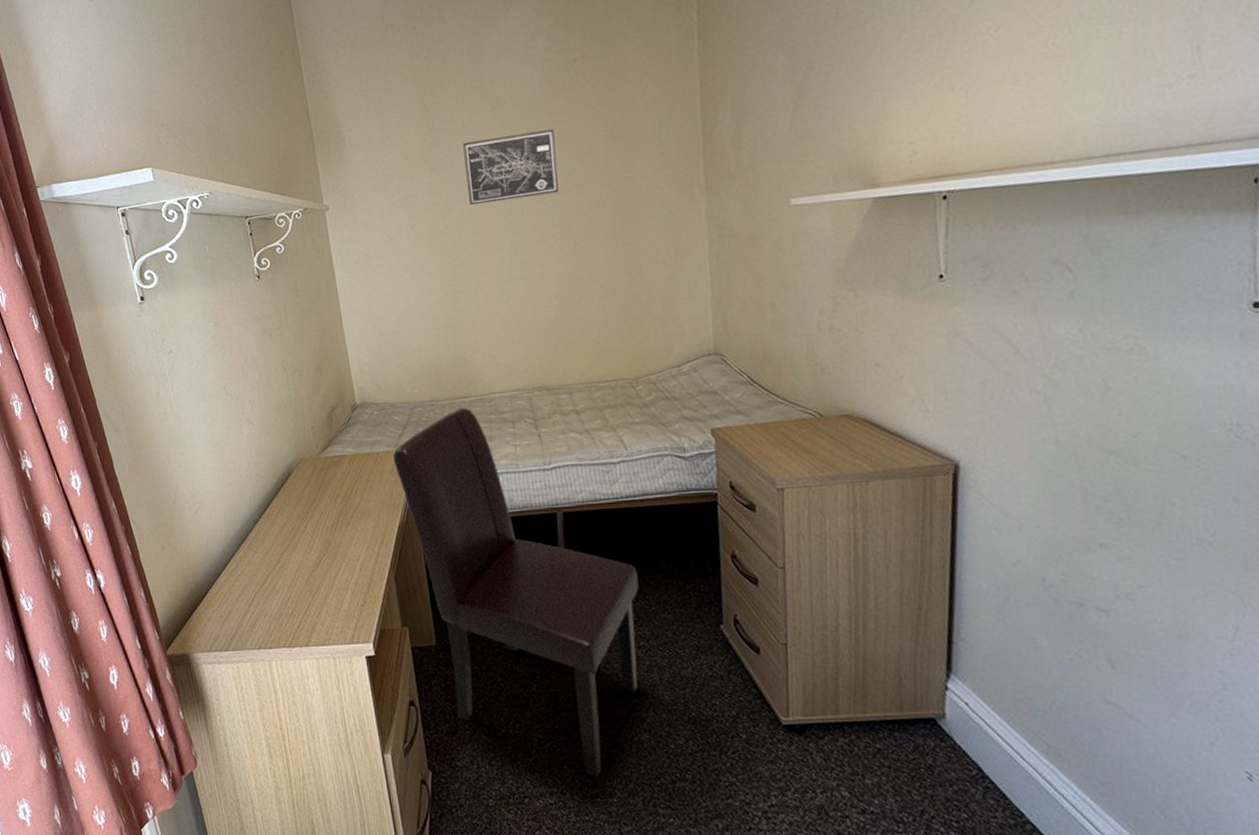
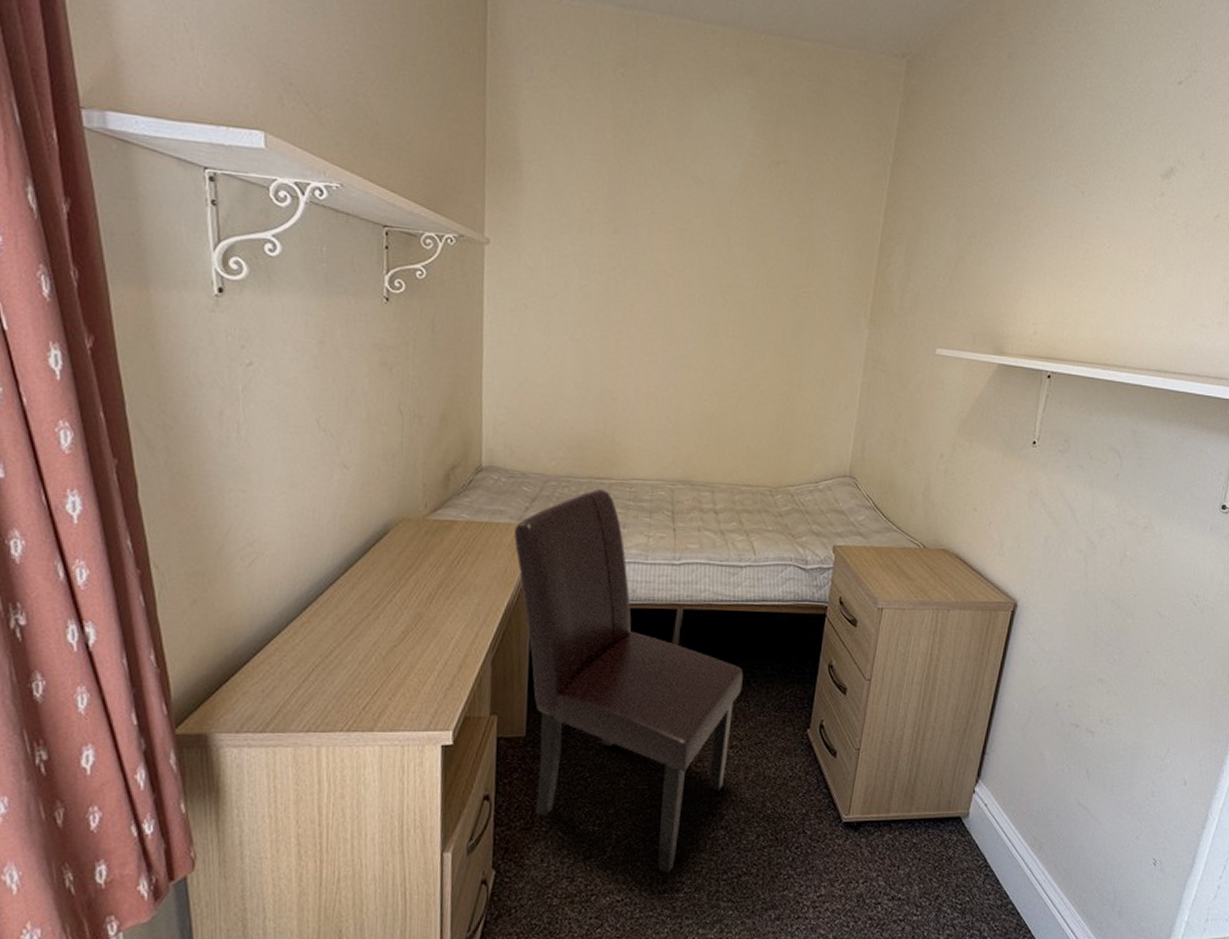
wall art: present [463,129,559,205] -> none [648,212,745,290]

